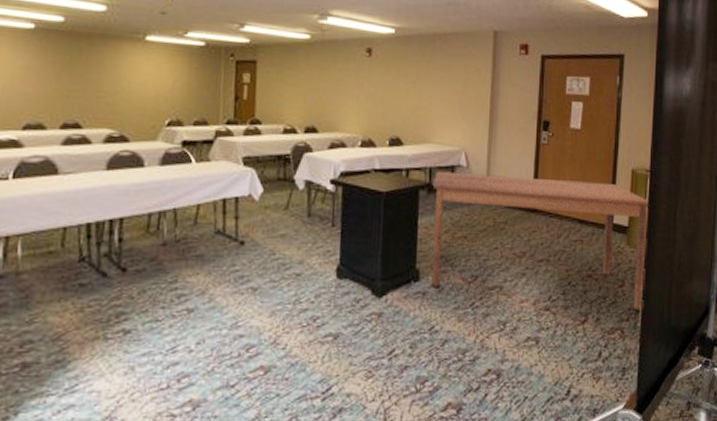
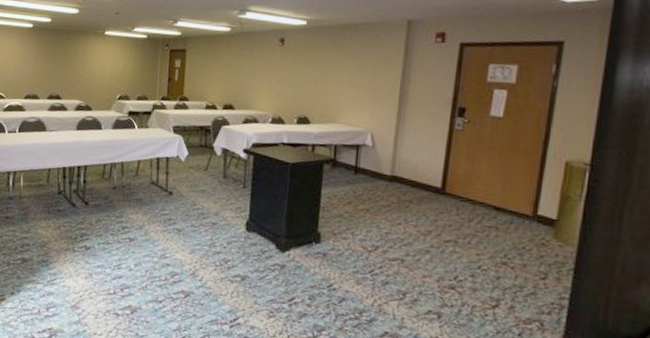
dining table: present [432,171,650,311] -> none [332,148,588,307]

